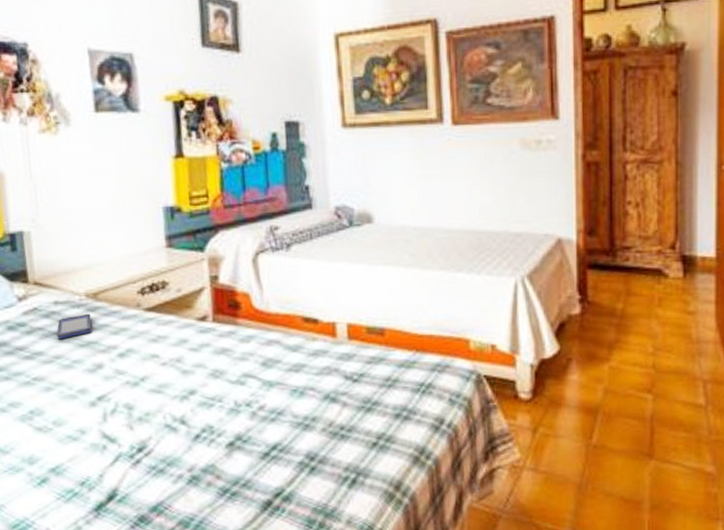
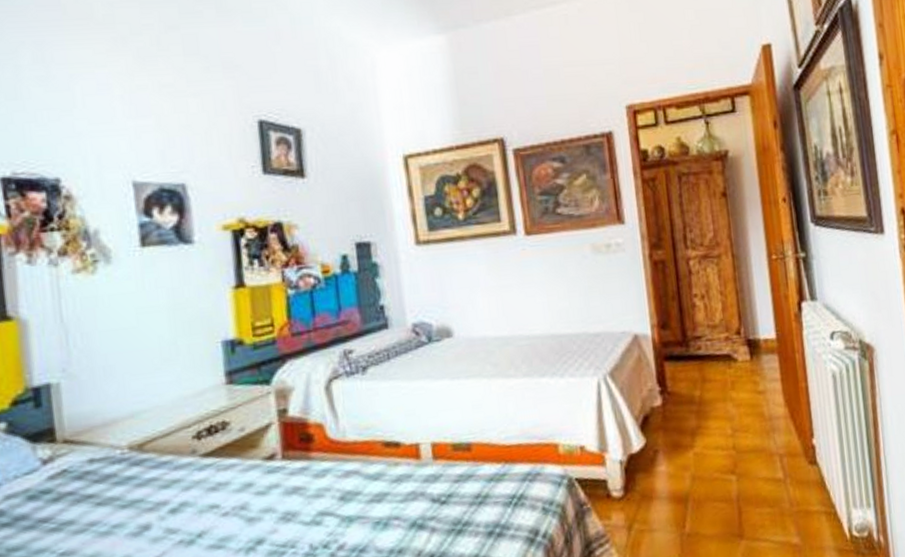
mobile phone: present [56,313,93,340] -> none [91,468,138,503]

